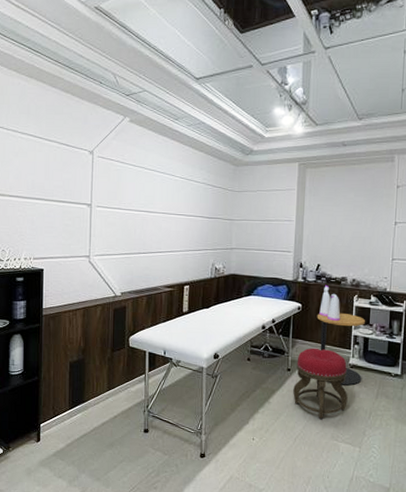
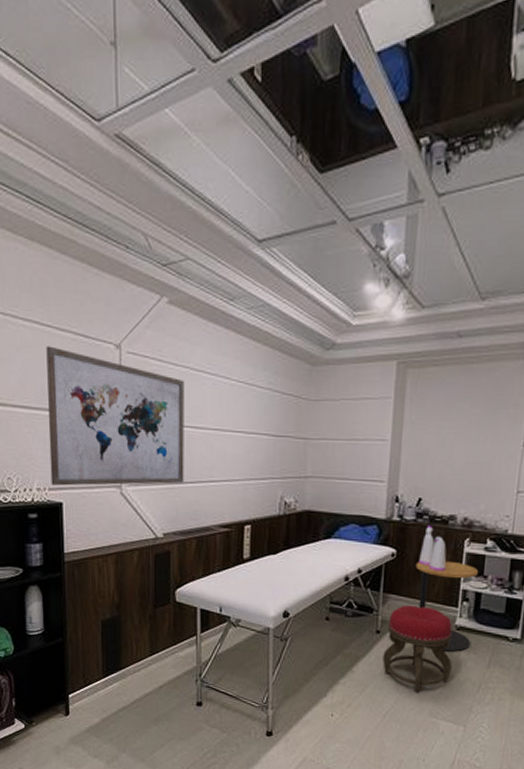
wall art: none [35,152,140,256] -> present [46,346,184,486]

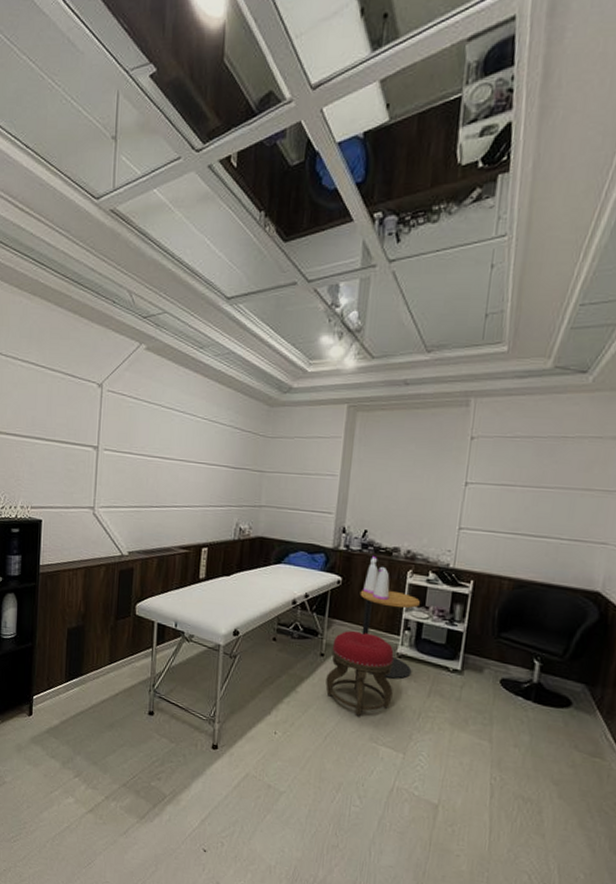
wall art: present [46,346,184,486] -> none [33,383,155,508]

